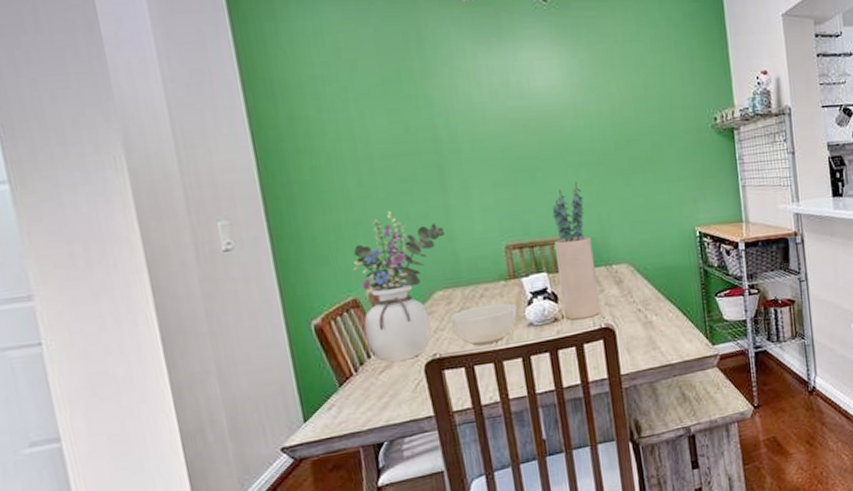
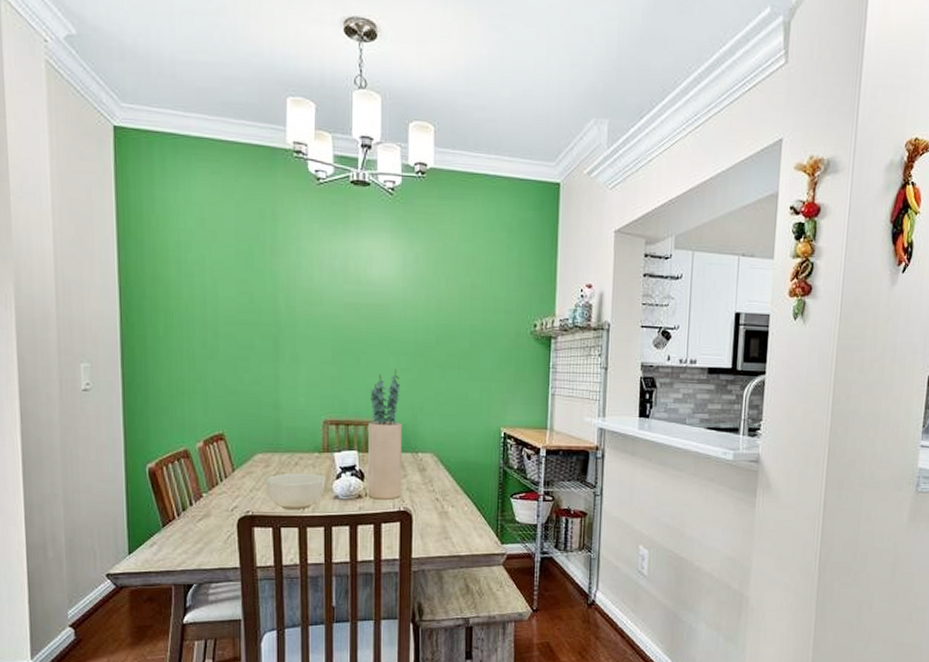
bouquet: present [353,210,445,363] -> none [188,373,272,513]

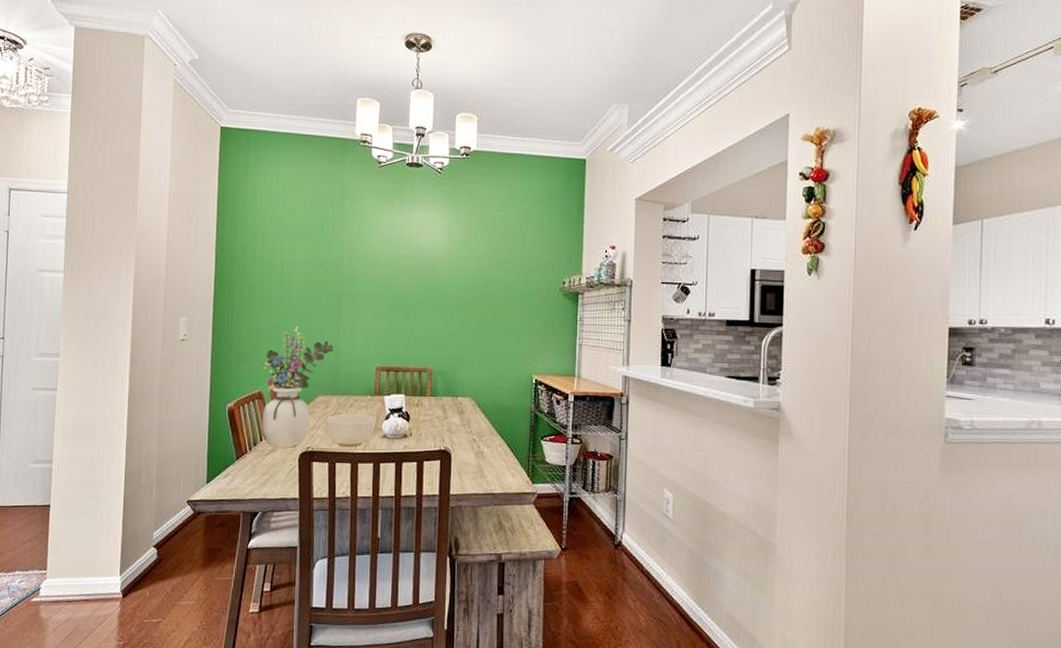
bouquet: none [188,373,272,513] -> present [262,325,333,448]
vase: present [367,369,403,501] -> none [412,322,445,440]

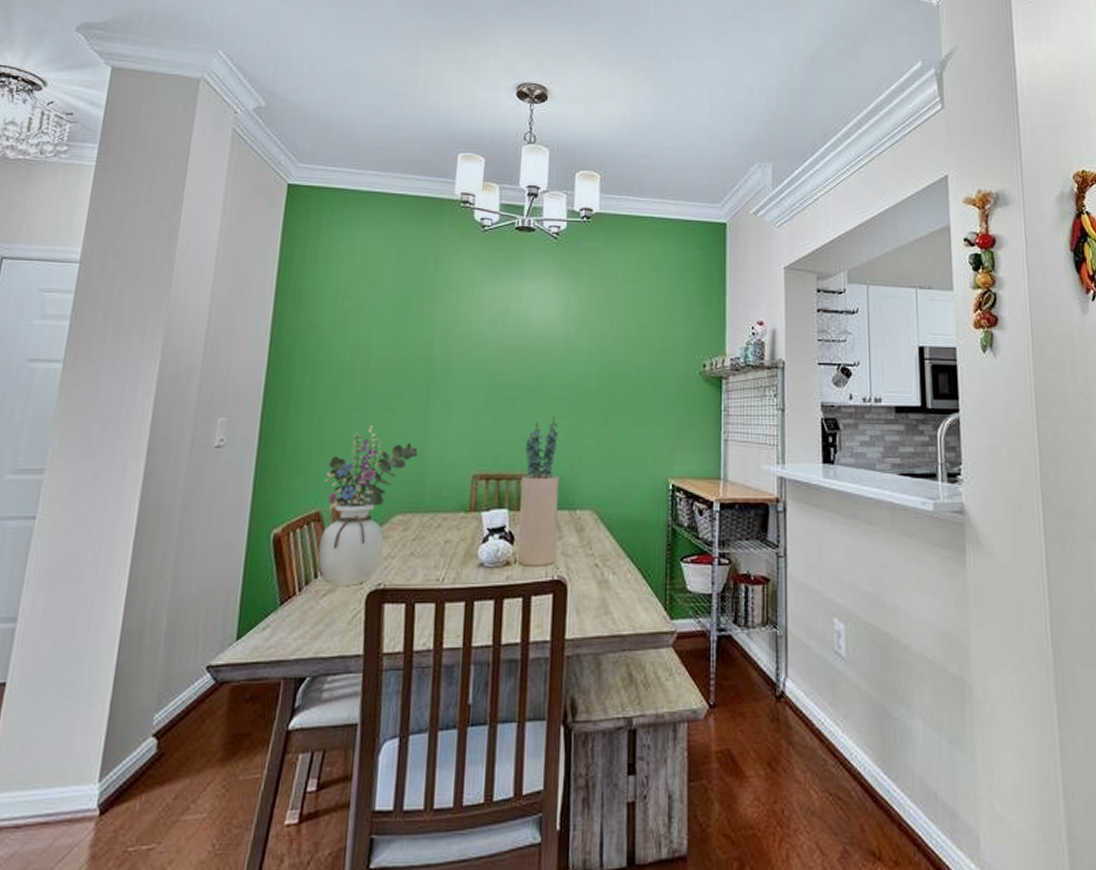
bowl: present [324,413,376,447] -> none [402,536,471,581]
vase: none [412,322,445,440] -> present [517,416,560,568]

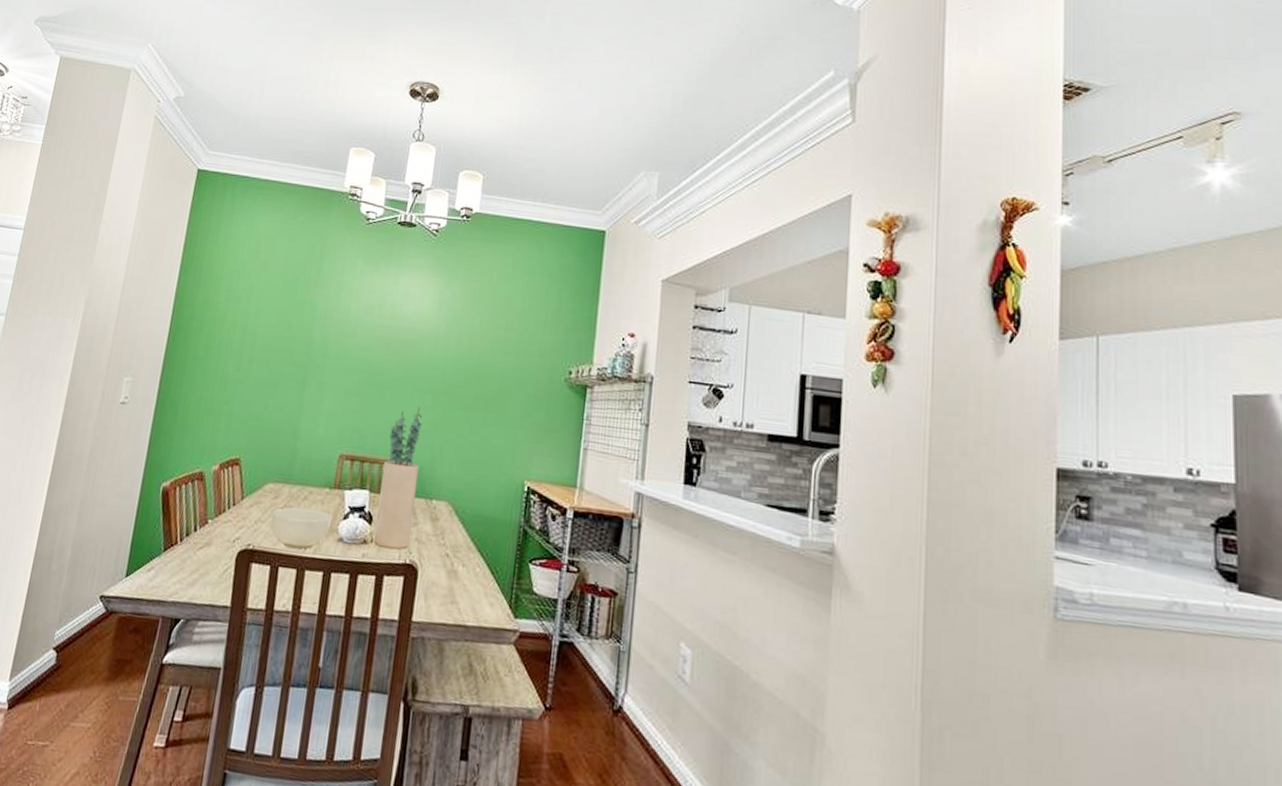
bouquet: present [318,424,418,586] -> none [197,397,292,543]
bowl: none [402,536,471,581] -> present [271,507,333,550]

